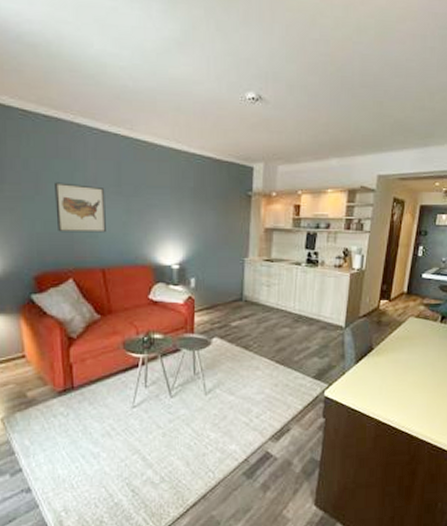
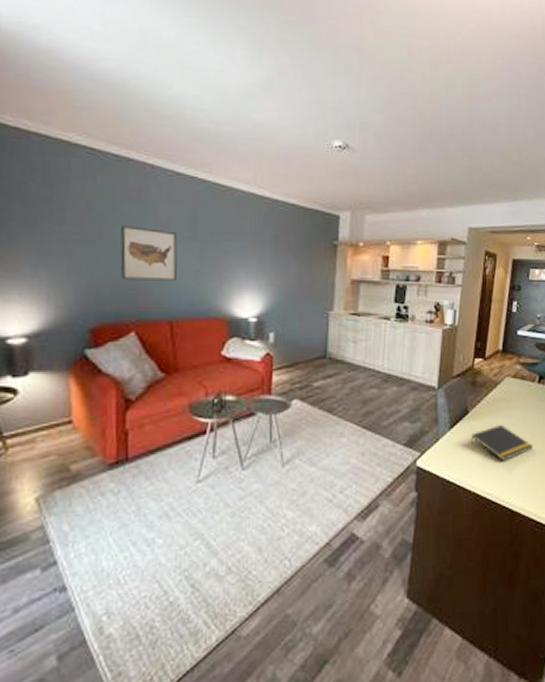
notepad: none [374,361,434,392] -> present [470,425,534,461]

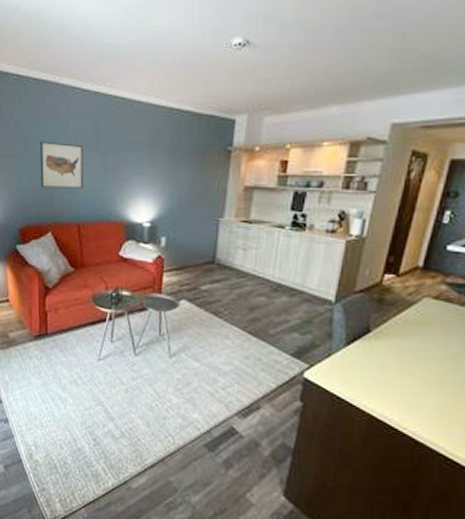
notepad: present [470,425,534,461] -> none [369,349,454,388]

